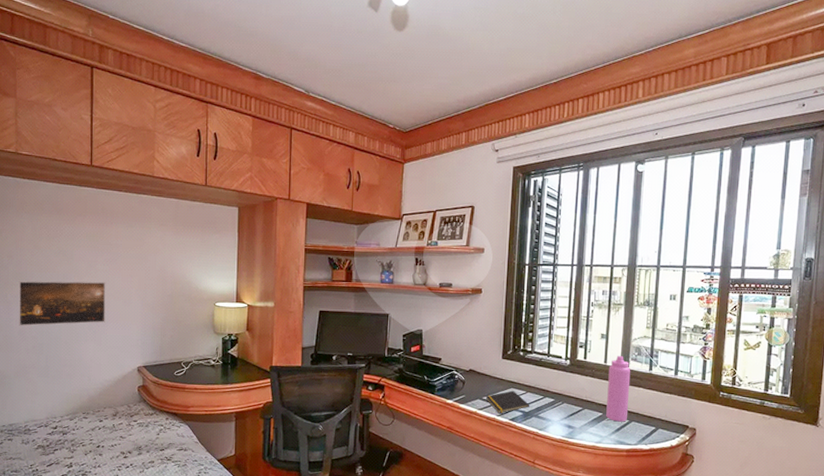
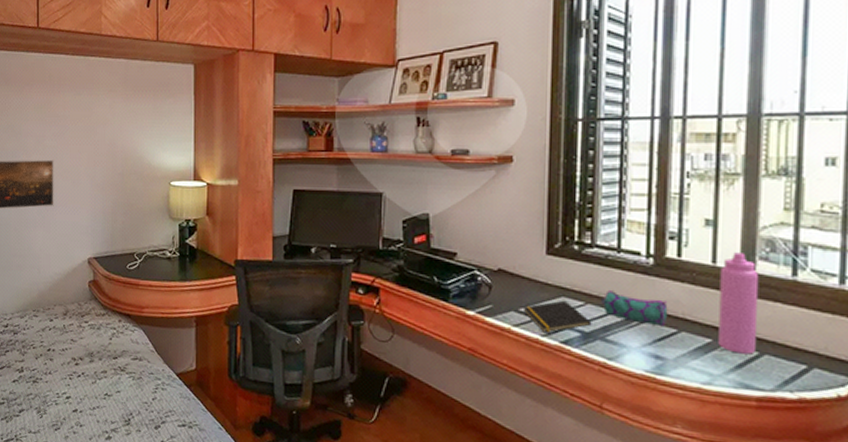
pencil case: none [536,382,578,406] -> present [601,289,668,327]

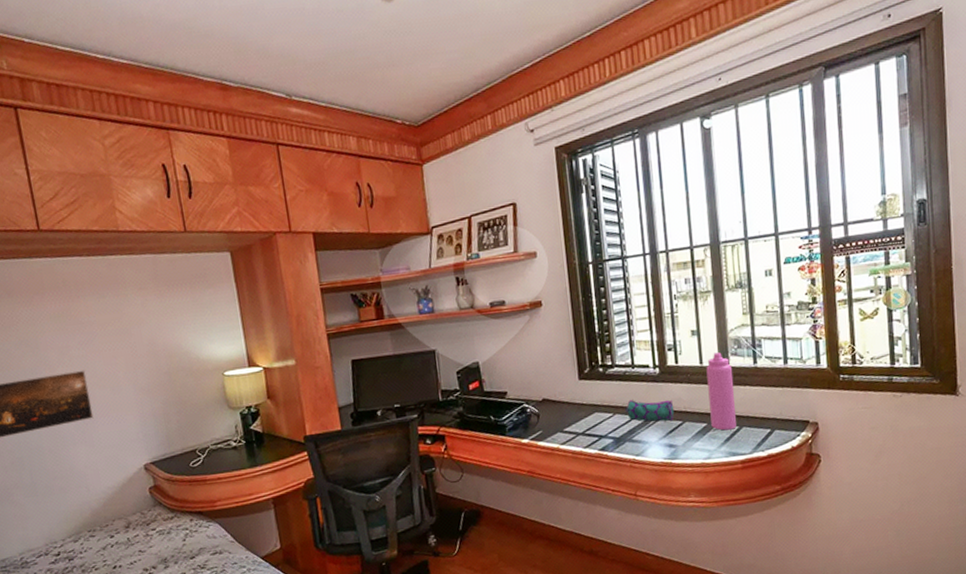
notepad: present [522,300,592,333] -> none [566,415,621,445]

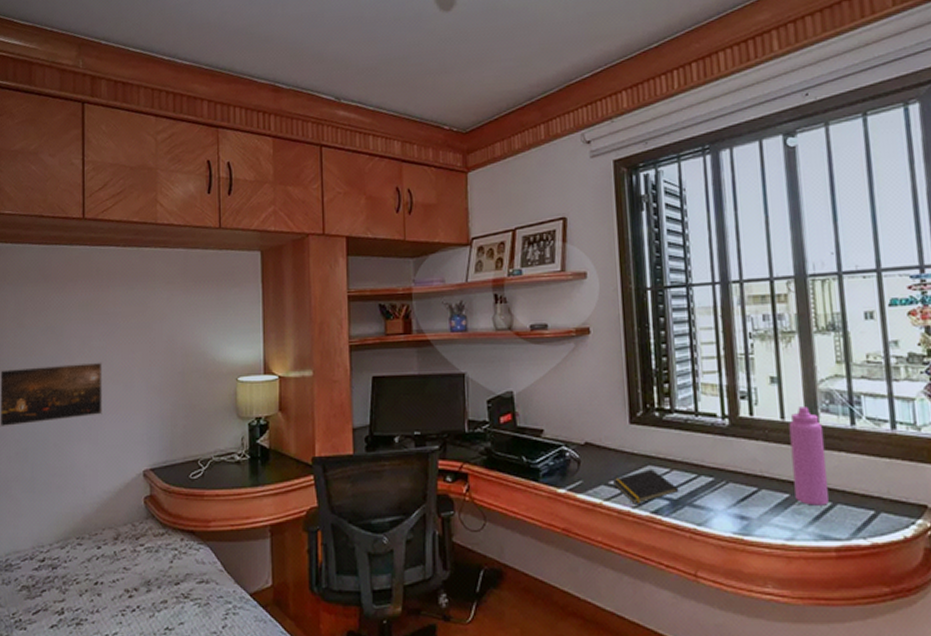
notepad: none [566,415,621,445] -> present [612,469,679,505]
pencil case: present [625,399,675,422] -> none [685,453,748,487]

